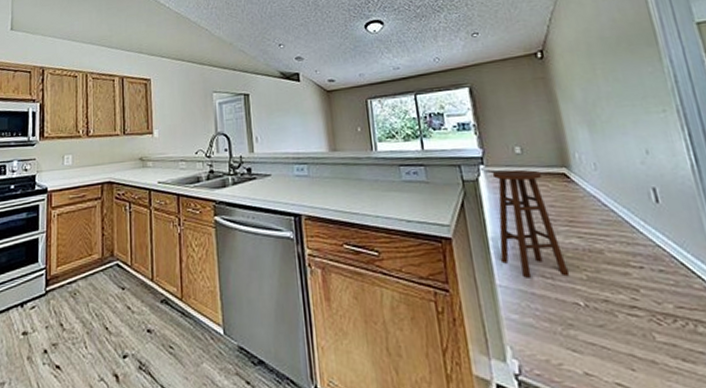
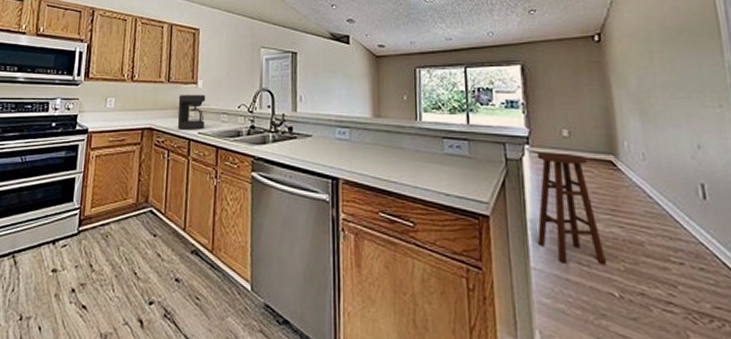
coffee maker: none [135,143,164,181] -> present [177,94,206,130]

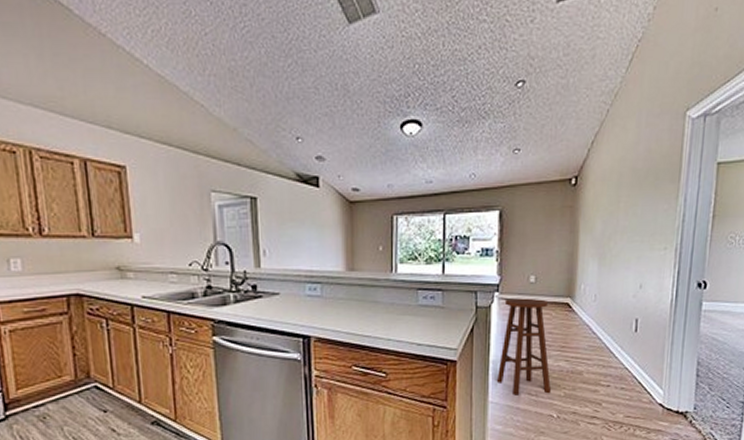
coffee maker: present [177,94,206,130] -> none [110,250,149,294]

